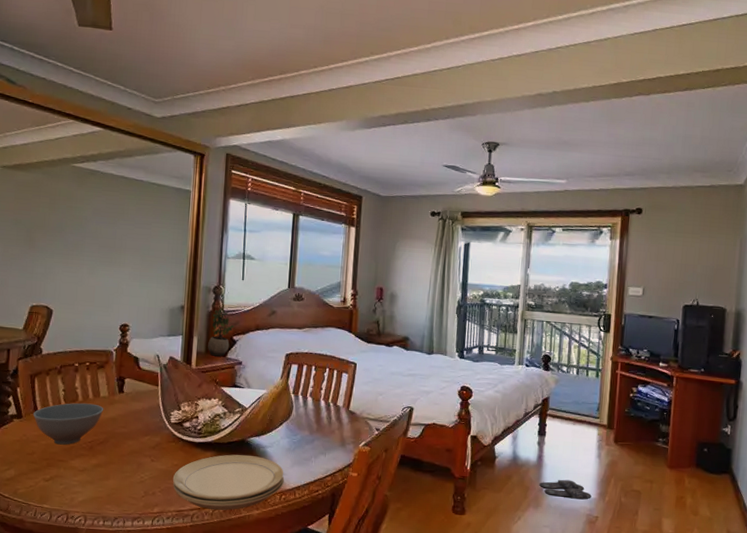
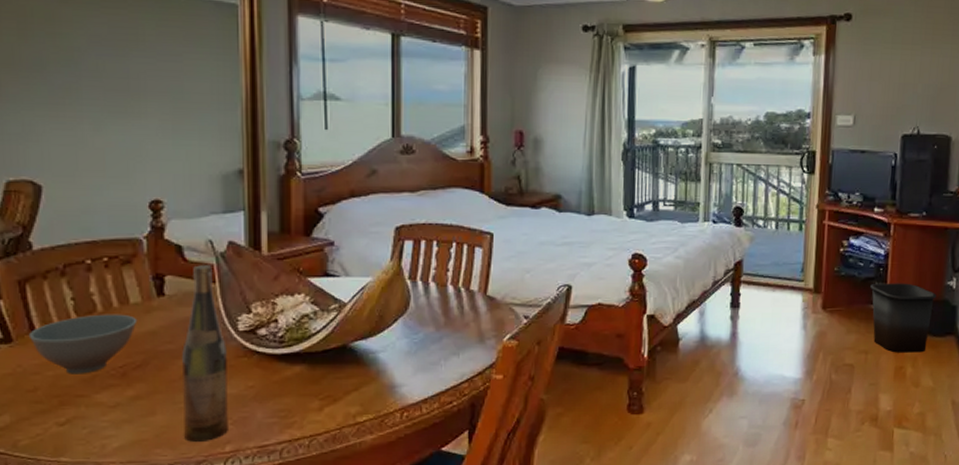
wine bottle: none [127,372,162,503] -> present [182,265,228,442]
plate: present [172,454,285,510] -> none [248,365,406,440]
potted plant: present [208,308,234,357] -> none [283,170,319,236]
slippers: present [539,479,591,500] -> none [734,359,796,381]
waste bin: none [655,424,714,486] -> present [870,283,937,353]

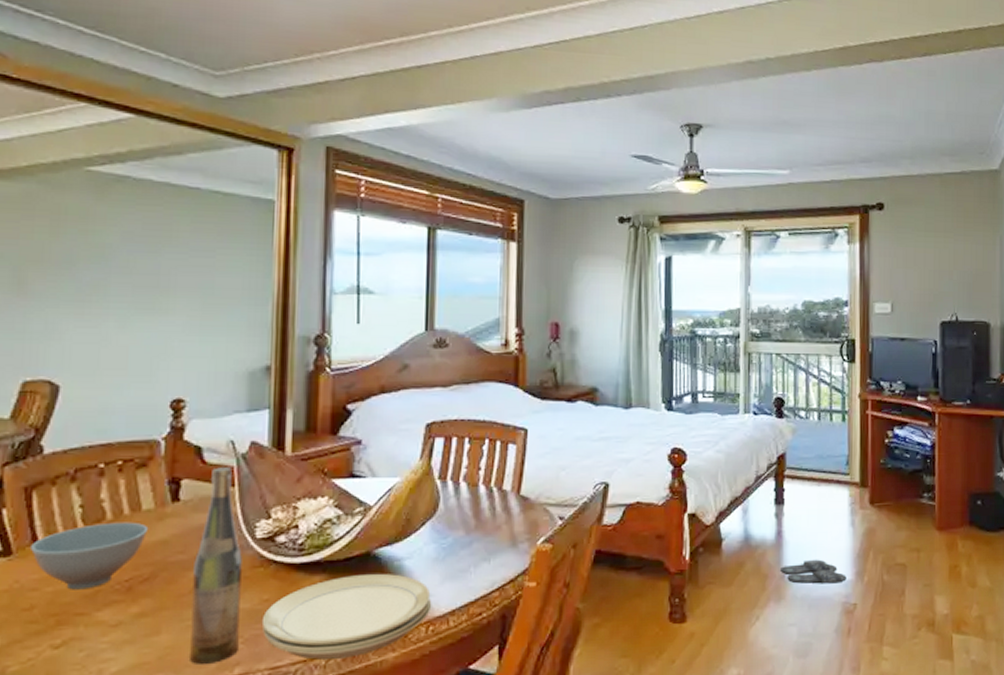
plate: none [248,365,406,440] -> present [261,574,432,660]
slippers: none [734,359,796,381] -> present [781,559,847,584]
waste bin: present [870,283,937,353] -> none [918,475,987,550]

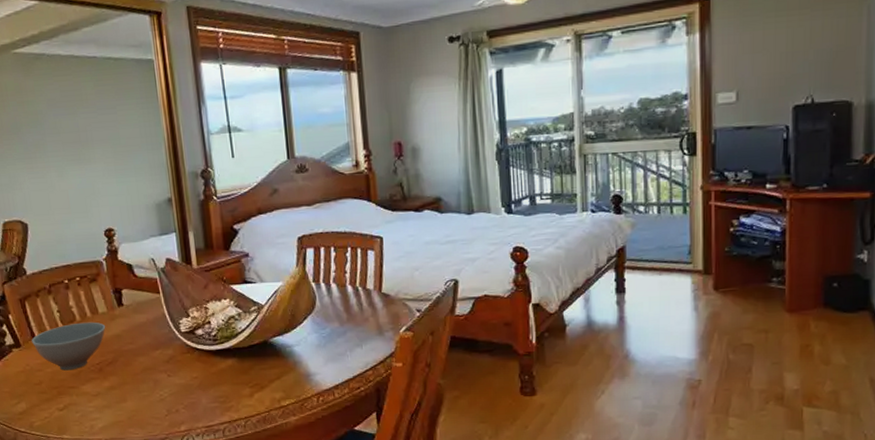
wine bottle: present [190,467,242,664] -> none [140,279,182,423]
plate: present [261,574,432,660] -> none [194,357,320,421]
slippers: present [781,559,847,584] -> none [624,341,690,363]

